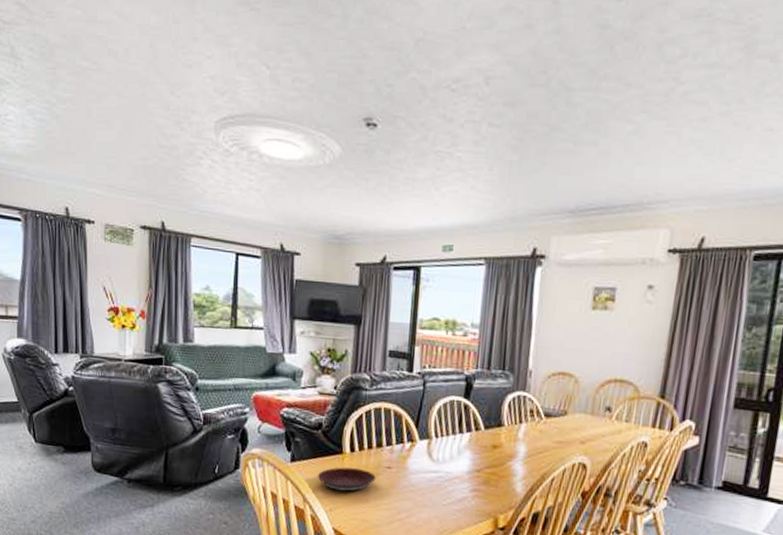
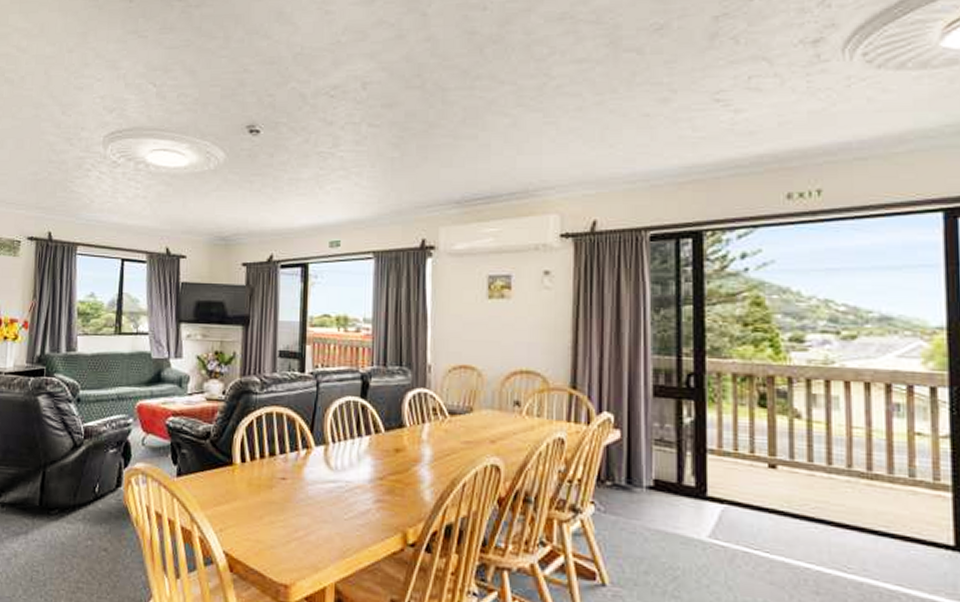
plate: present [317,467,376,492] -> none [205,480,270,508]

